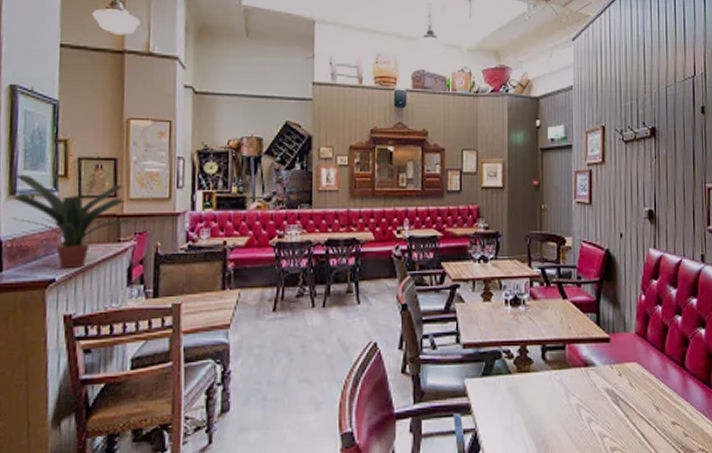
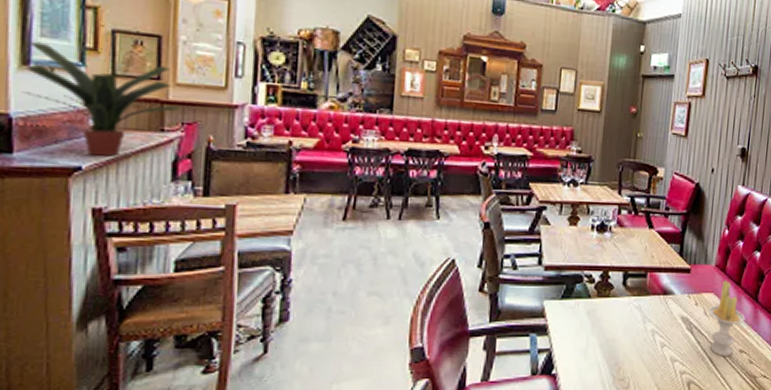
candle: none [633,348,674,430] -> present [708,280,745,356]

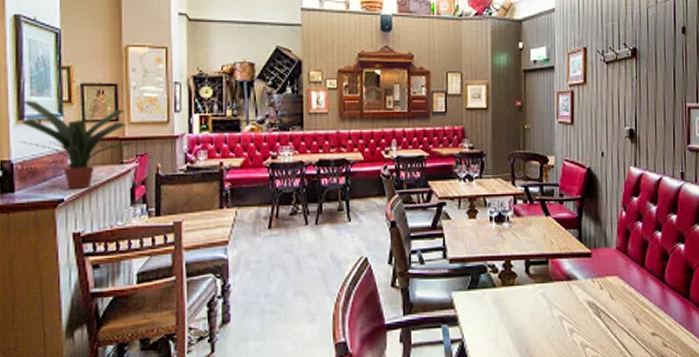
candle: present [708,280,745,356] -> none [614,263,653,340]

